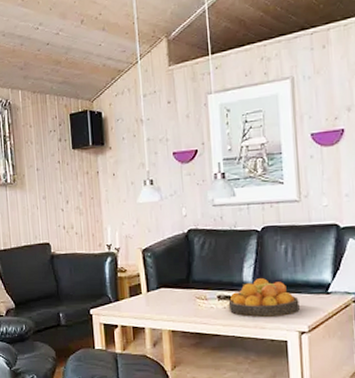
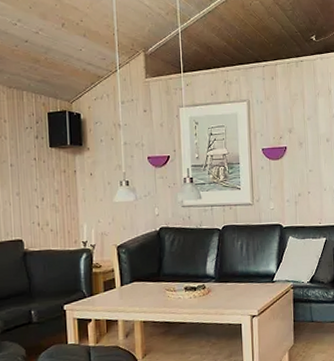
fruit bowl: present [228,277,300,317] -> none [193,270,252,305]

